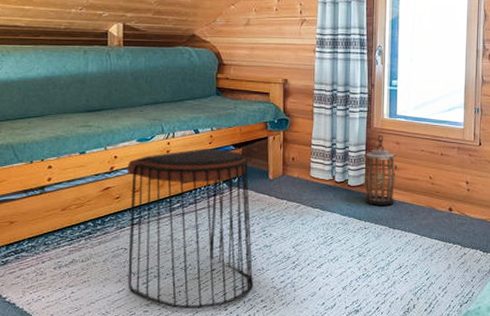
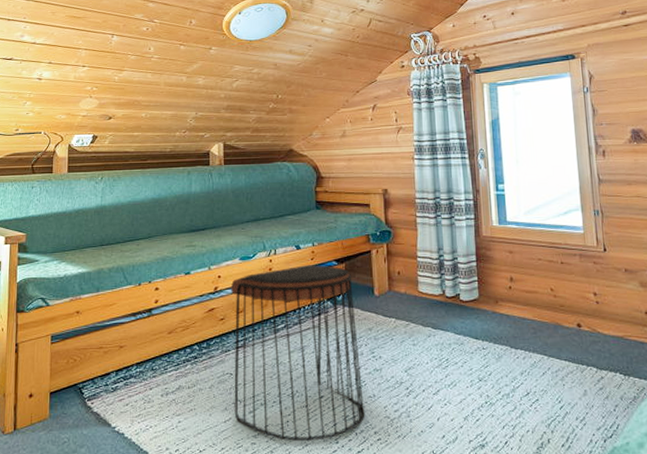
lantern: present [364,135,397,205] -> none [475,244,514,322]

